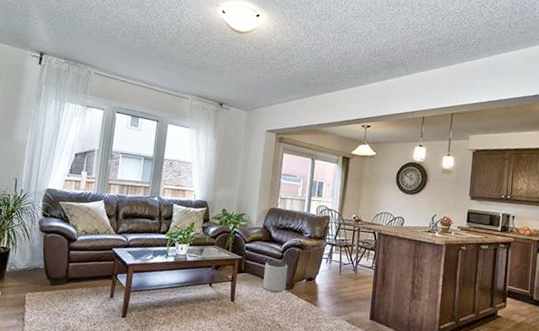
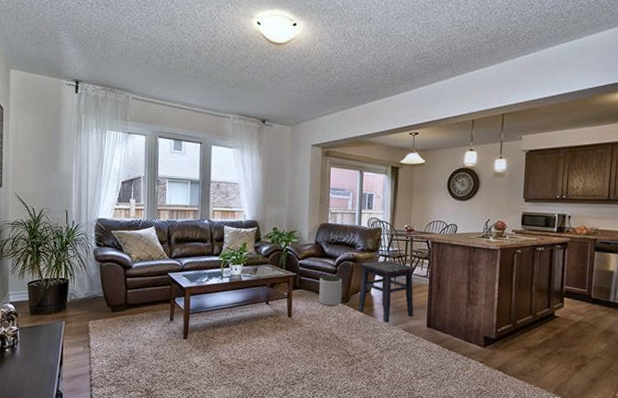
side table: none [302,248,362,313] -> present [358,260,416,323]

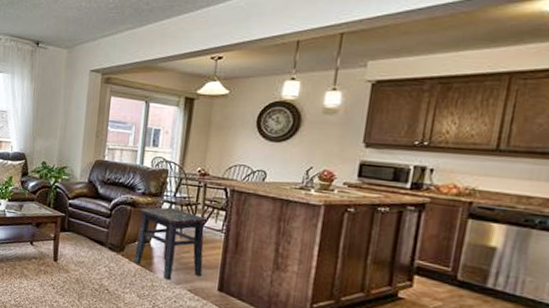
plant pot: present [319,275,343,306] -> none [89,219,118,255]

